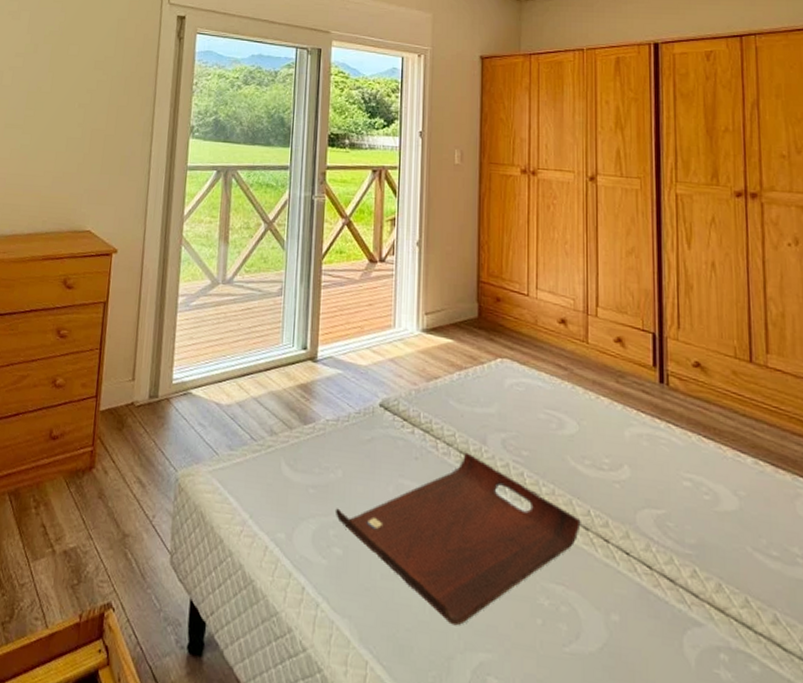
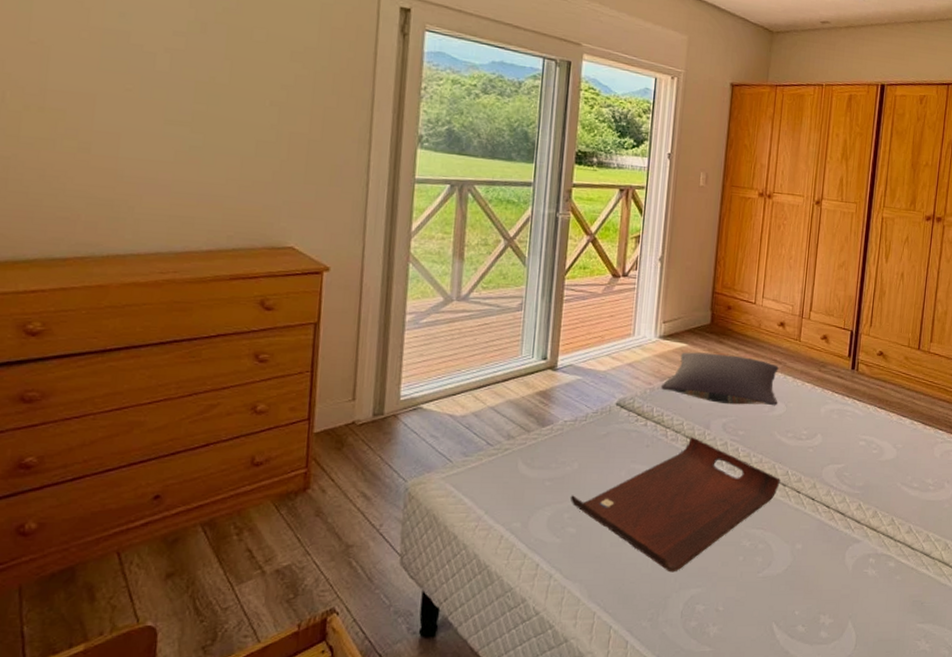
pillow: none [426,349,568,423] -> present [660,352,779,406]

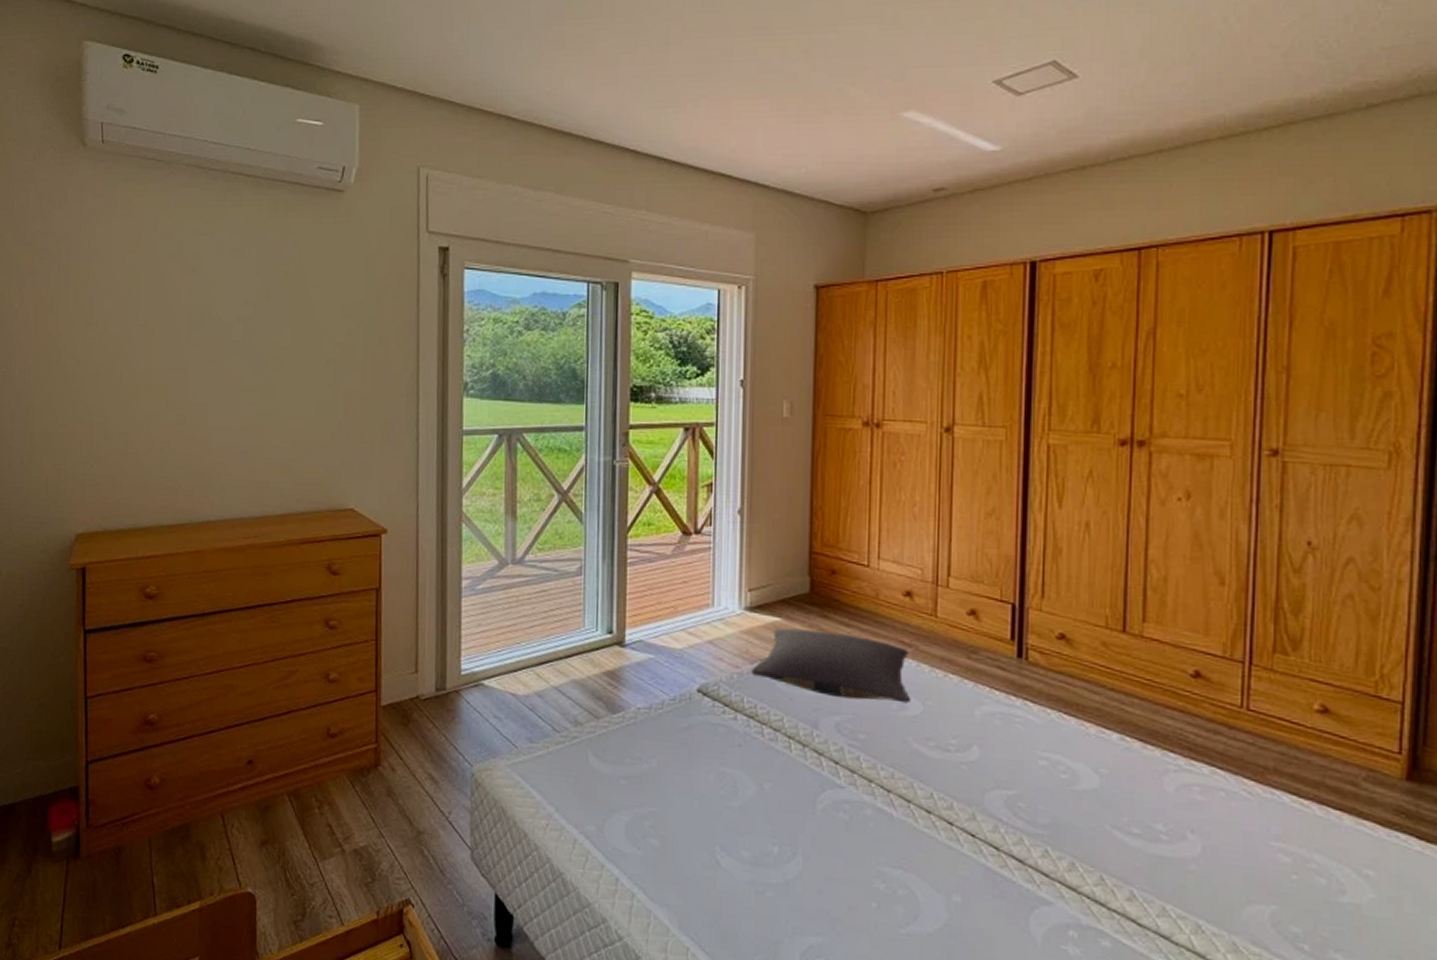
serving tray: present [570,437,781,573] -> none [649,737,923,912]

